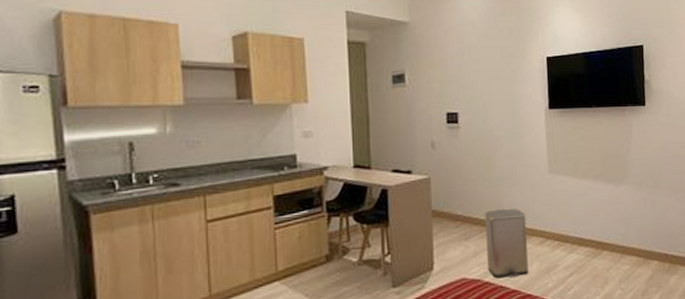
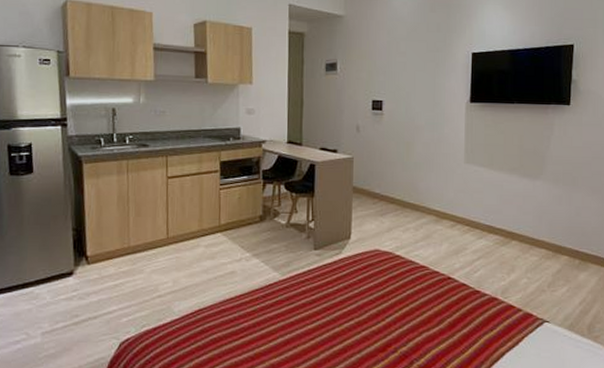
pedal bin: present [485,208,528,279] -> none [400,191,440,255]

